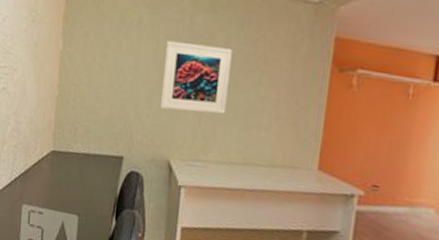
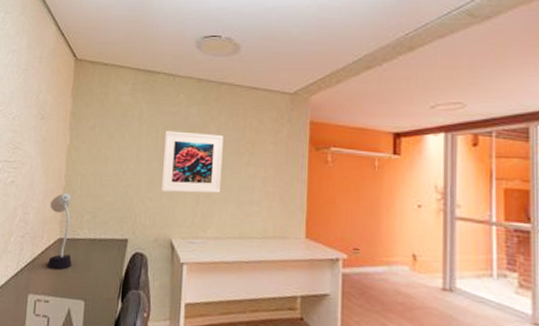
desk lamp: none [40,103,65,183] -> present [46,192,72,271]

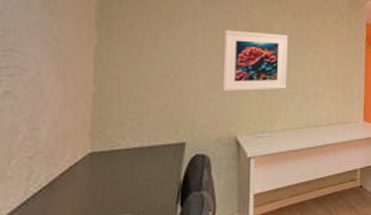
desk lamp: present [46,192,72,271] -> none [73,100,111,189]

